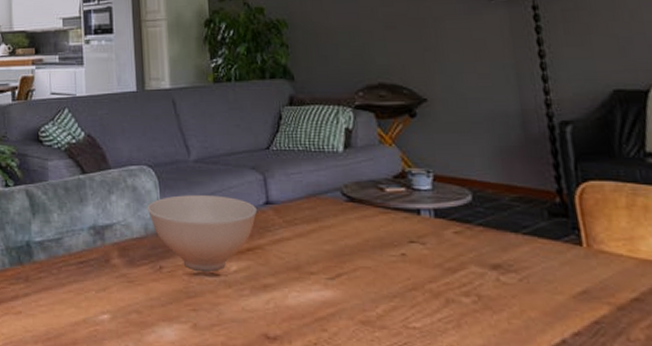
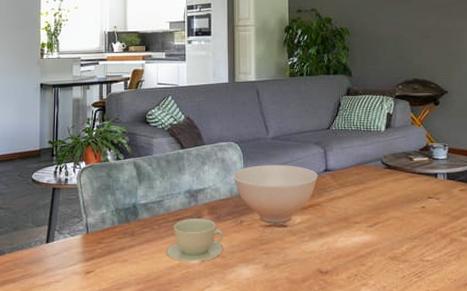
teacup: none [68,262,139,317] -> present [166,219,223,262]

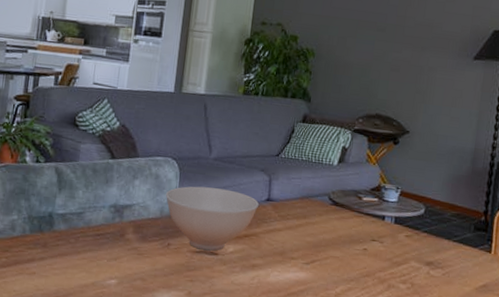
teacup: present [166,219,223,262] -> none [81,235,147,282]

